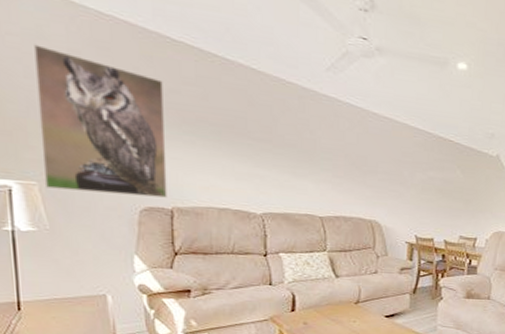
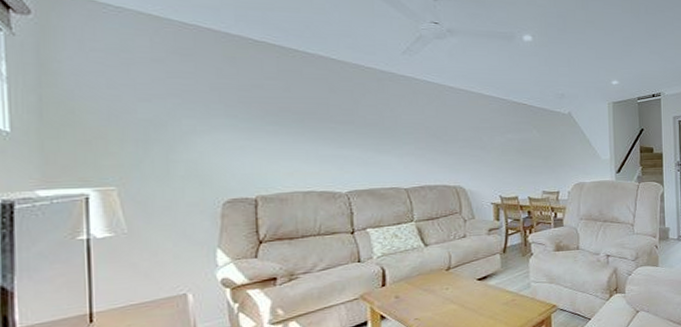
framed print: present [32,44,167,198] -> none [116,57,251,192]

